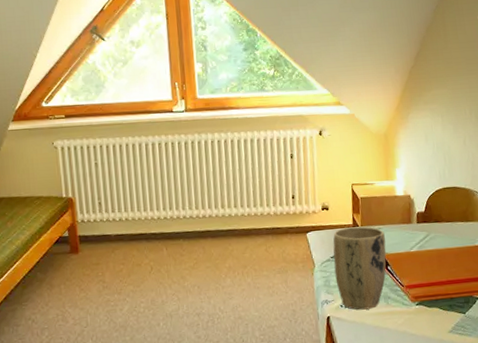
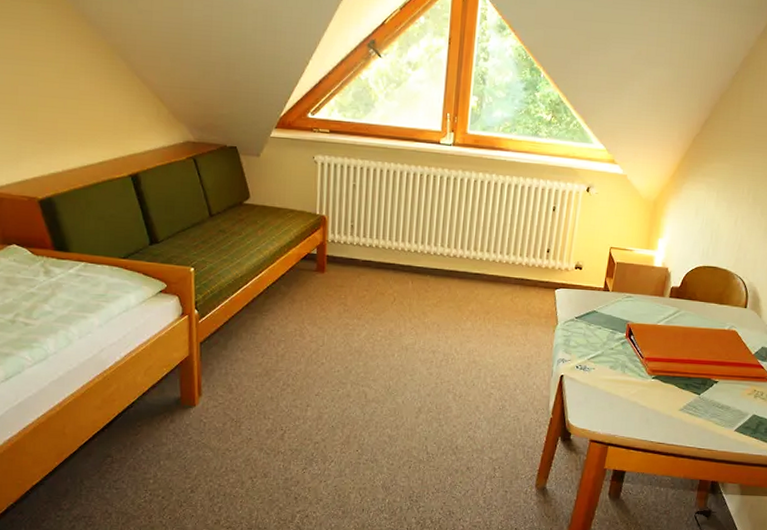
plant pot: present [333,226,386,310] -> none [576,290,634,375]

